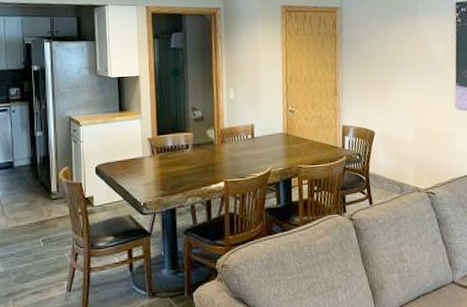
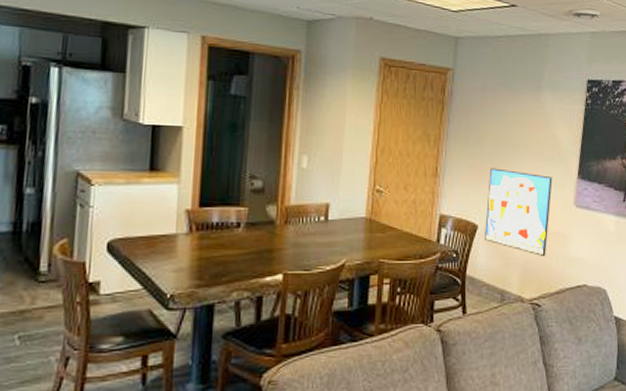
wall art: none [380,84,435,154] -> present [485,168,553,257]

